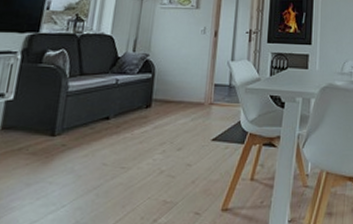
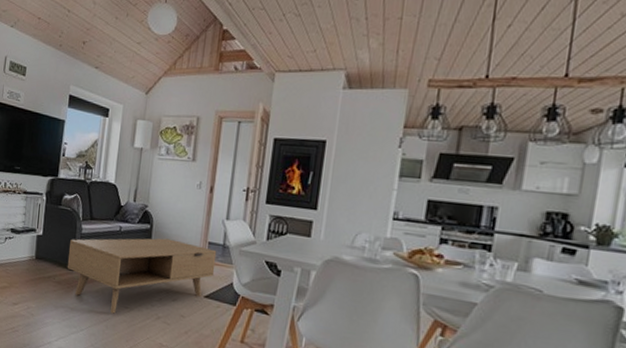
coffee table: none [46,86,223,178] -> present [67,238,217,314]

